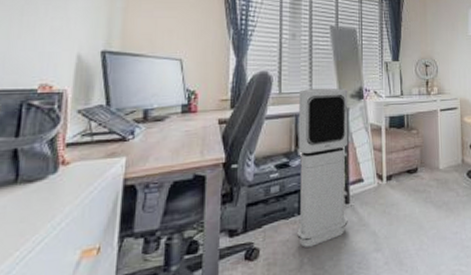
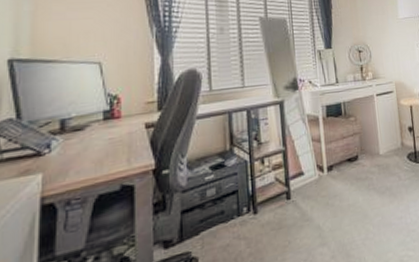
air purifier: present [297,88,349,248] -> none [231,80,291,251]

